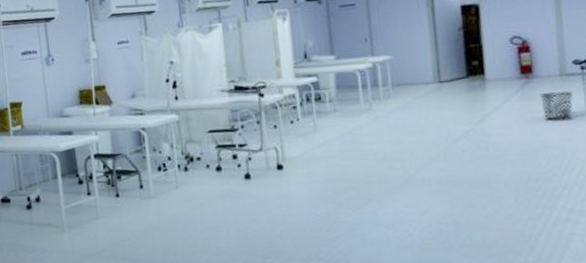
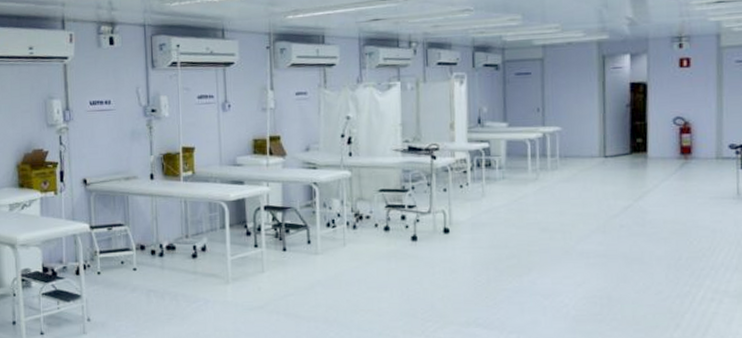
waste bin: present [540,91,574,121] -> none [696,174,727,203]

